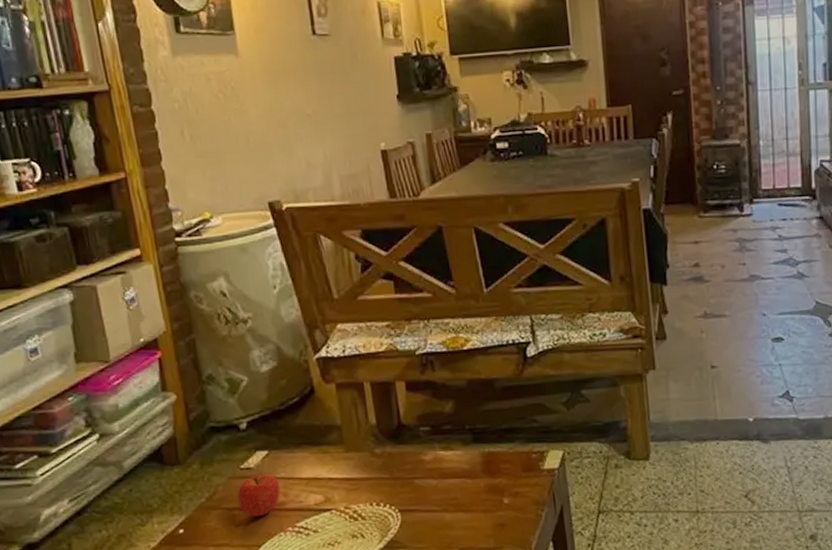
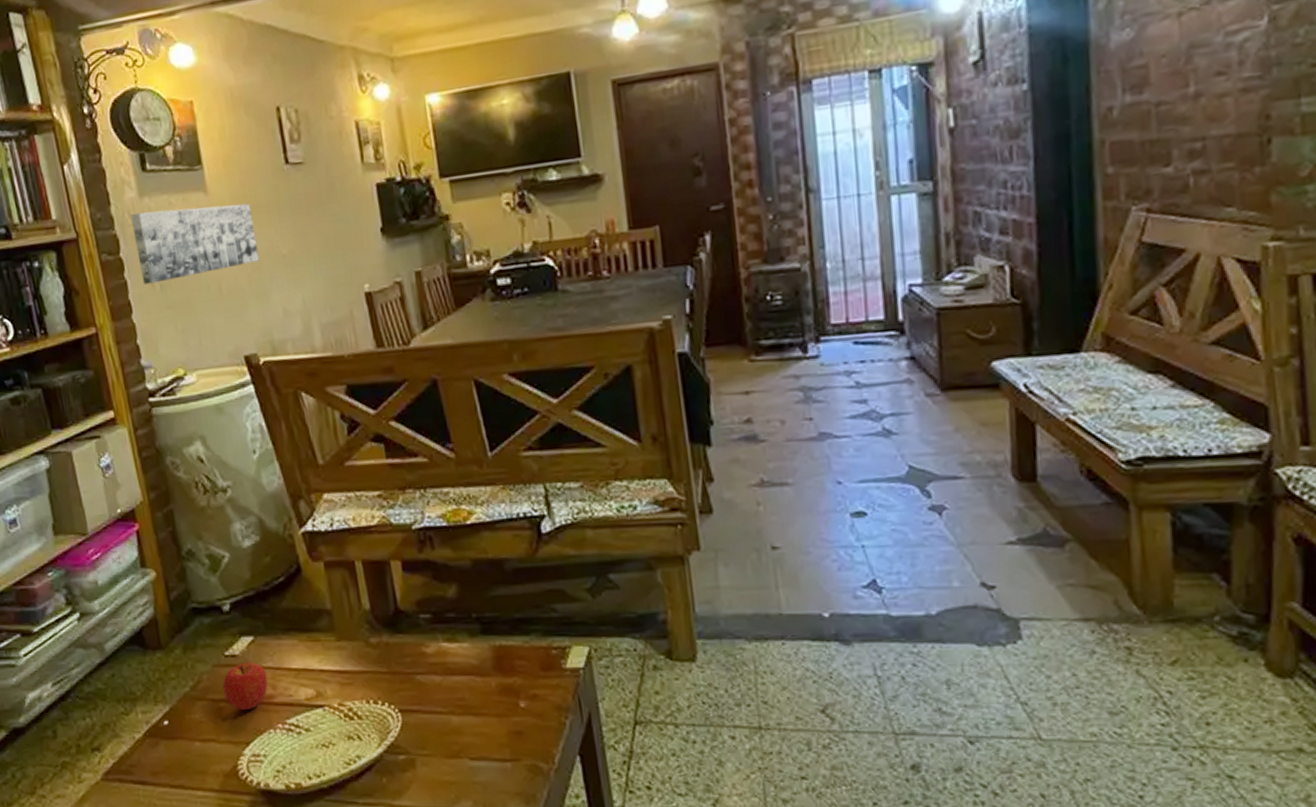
wall art: none [163,67,286,135] -> present [130,203,260,285]

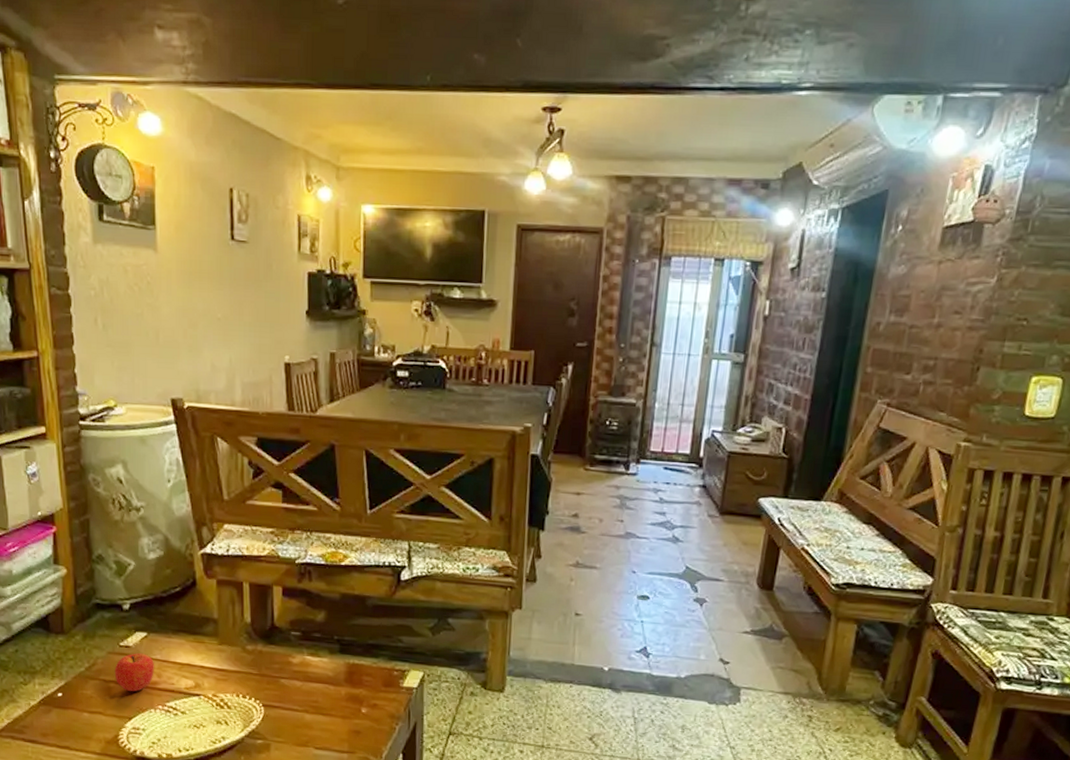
wall art: present [130,203,260,285] -> none [83,256,196,322]

